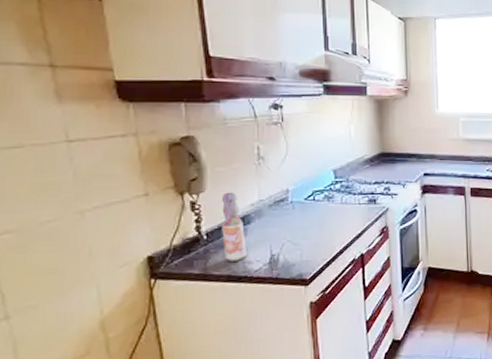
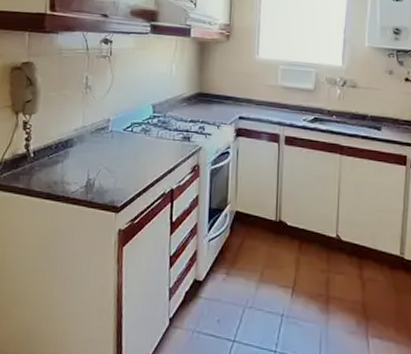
bottle: present [222,192,246,262] -> none [46,116,67,181]

